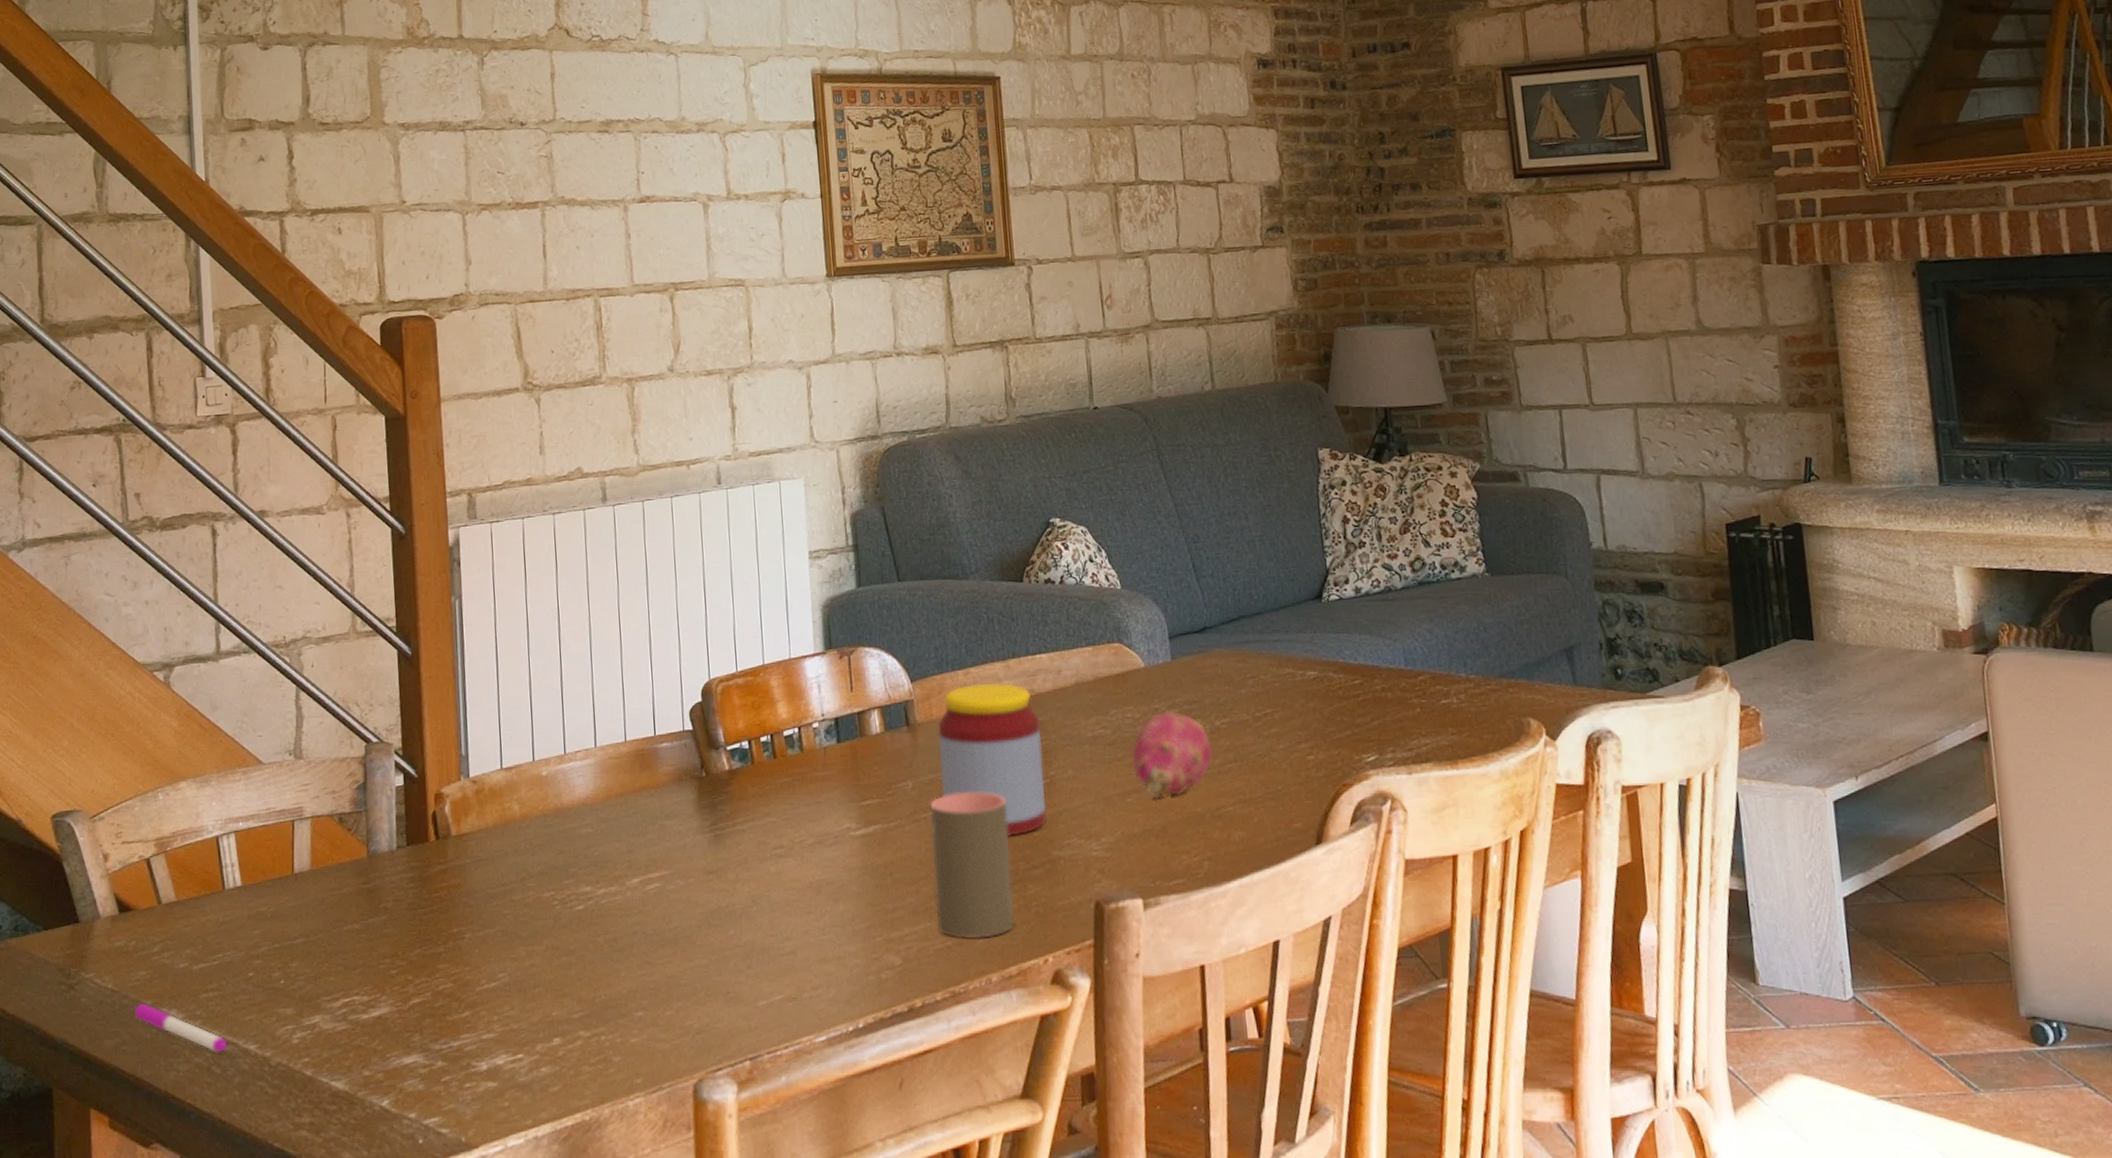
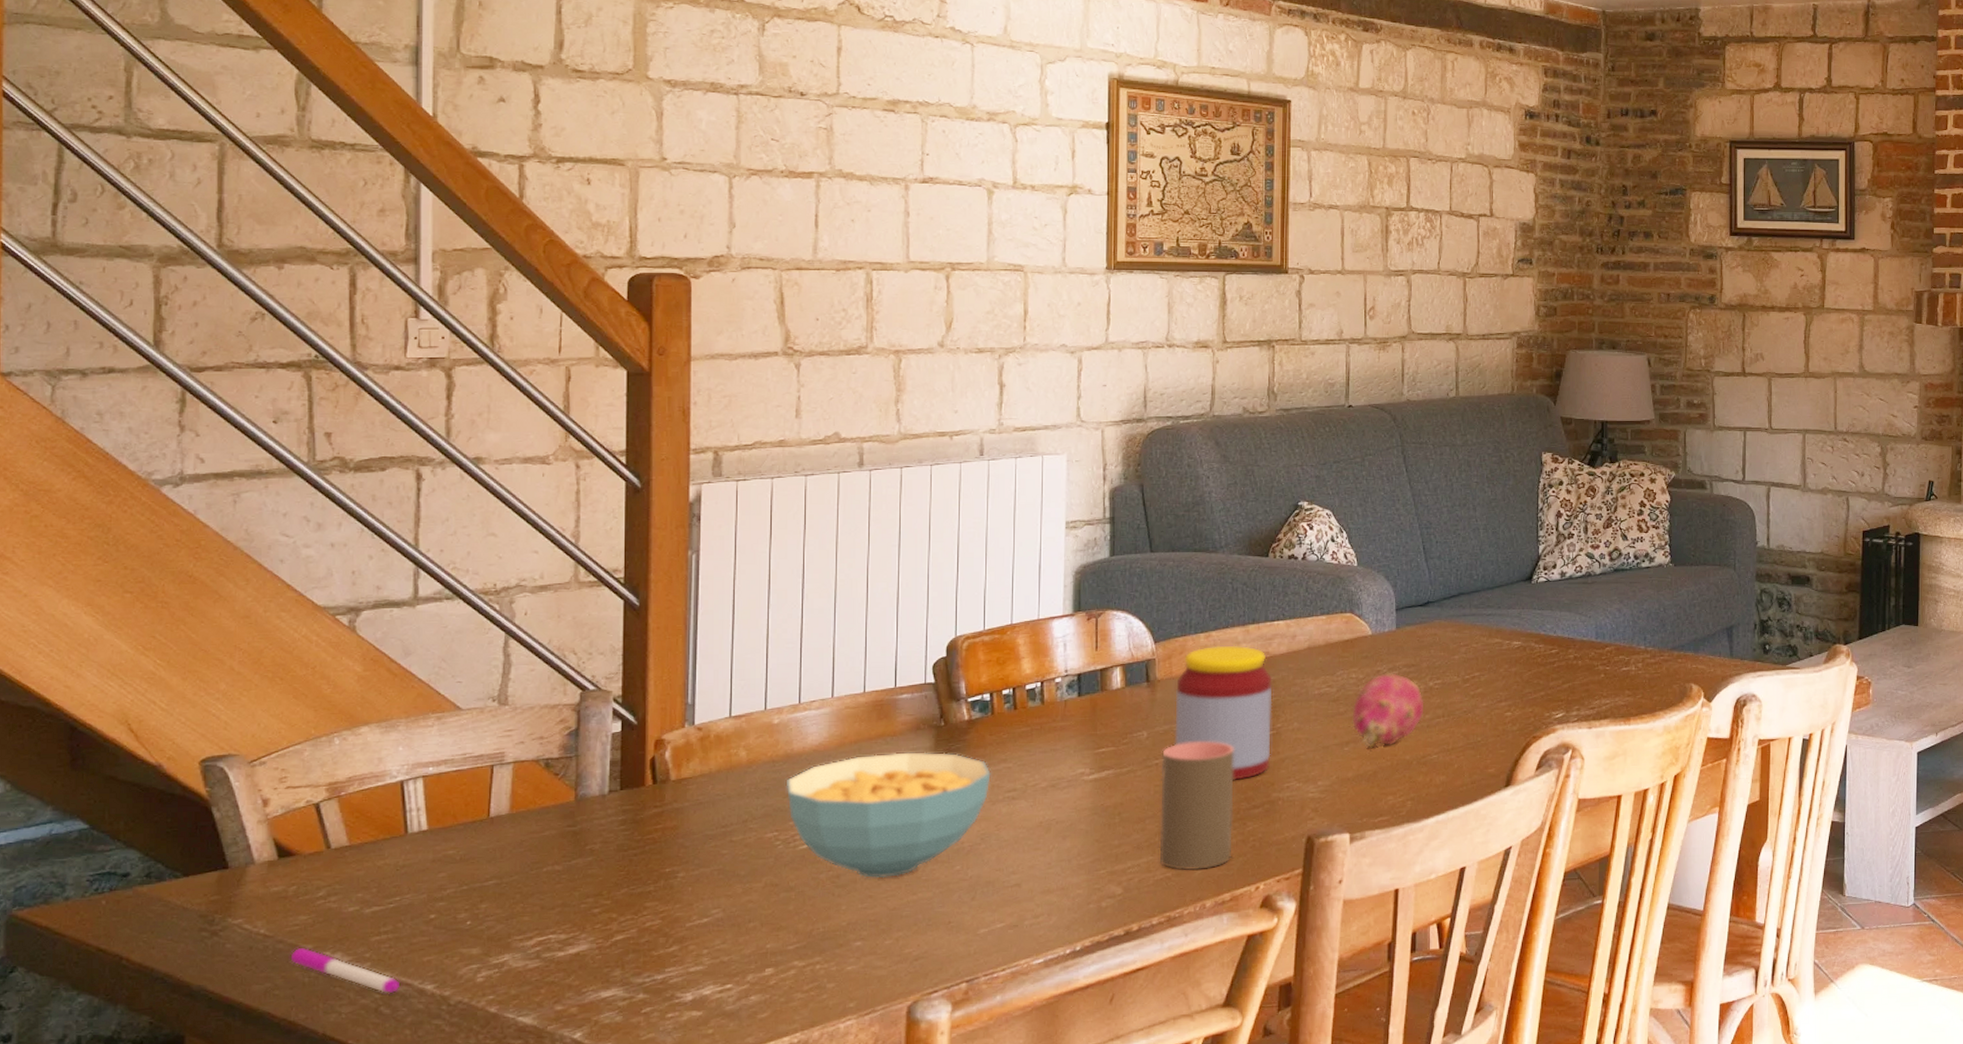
cereal bowl: none [558,805,757,943] -> present [786,752,991,879]

